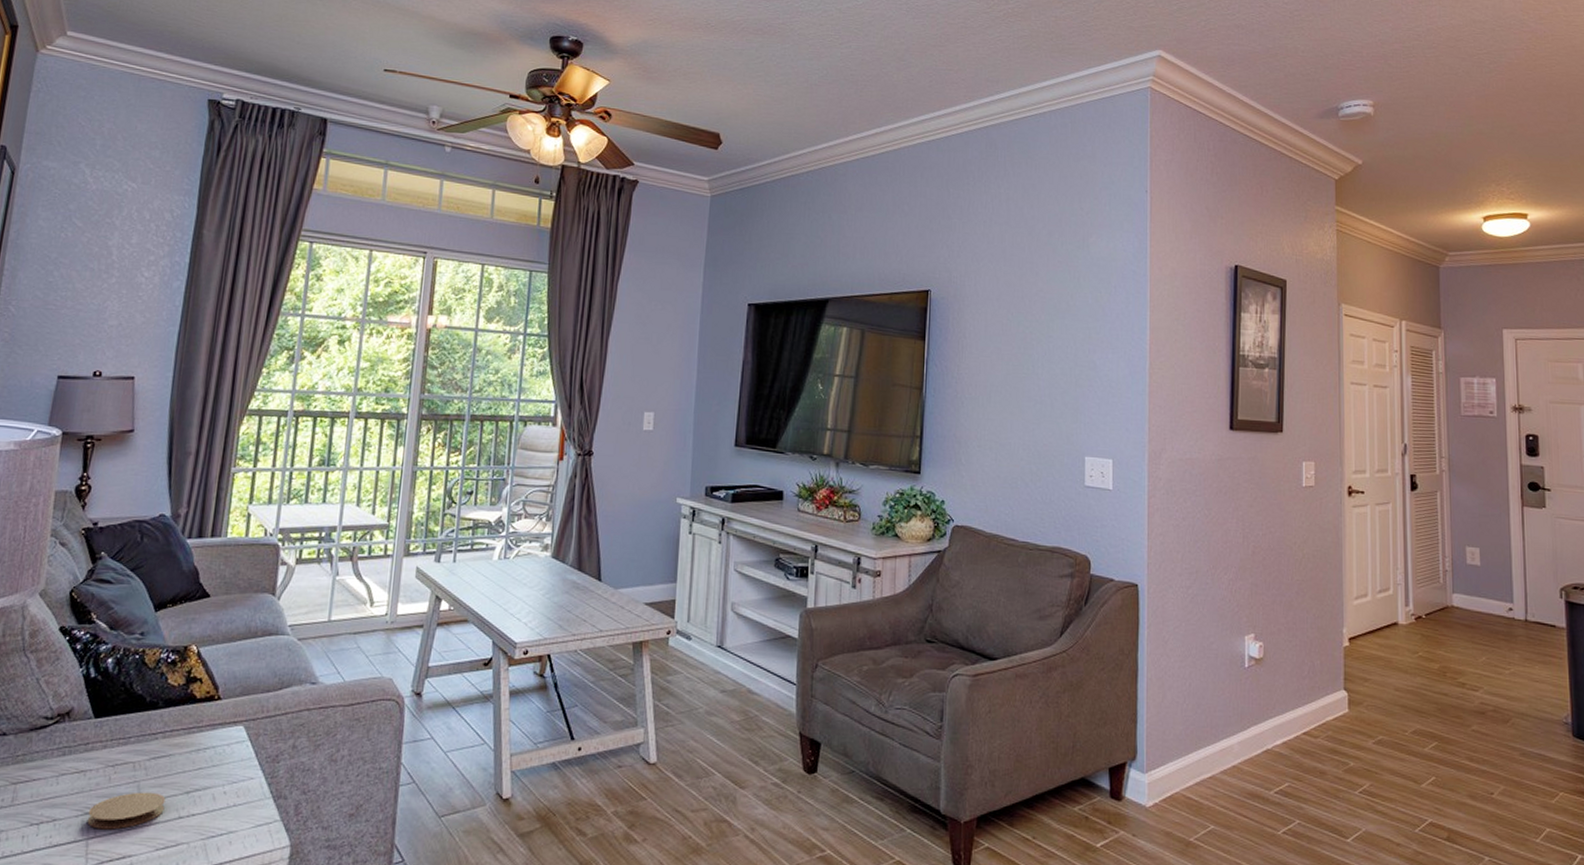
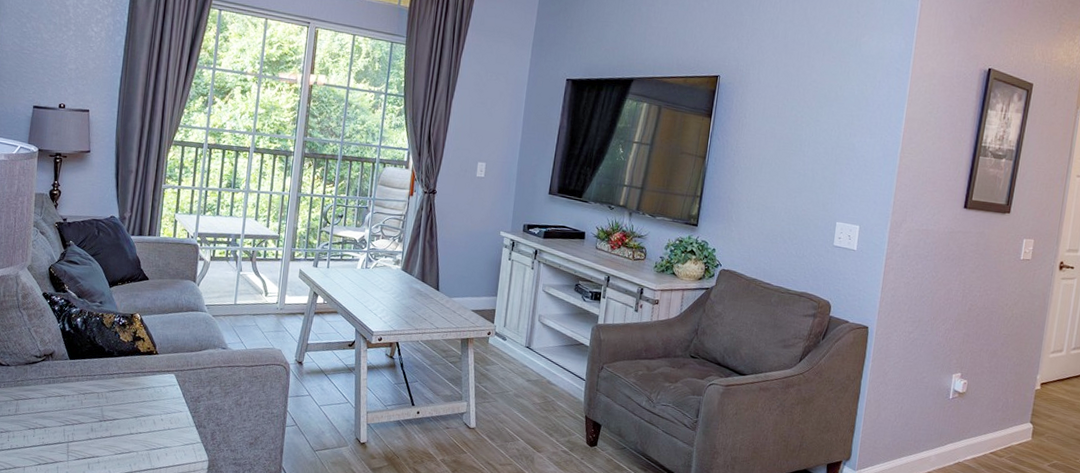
coaster: present [87,792,166,830] -> none [67,413,121,438]

